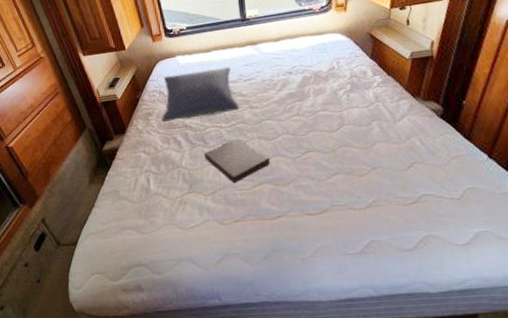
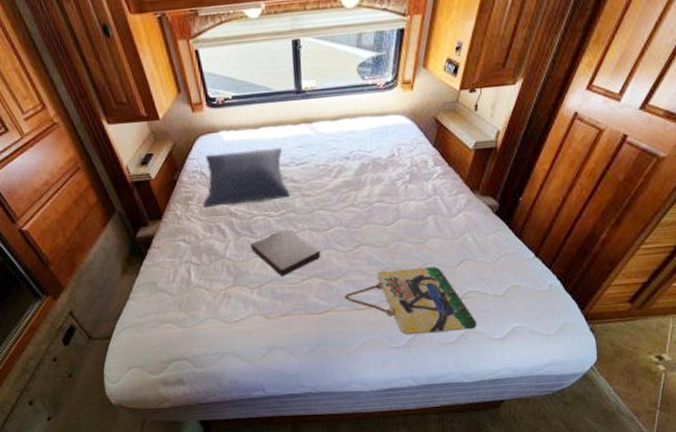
home sign: none [296,170,436,240] -> present [345,266,477,334]

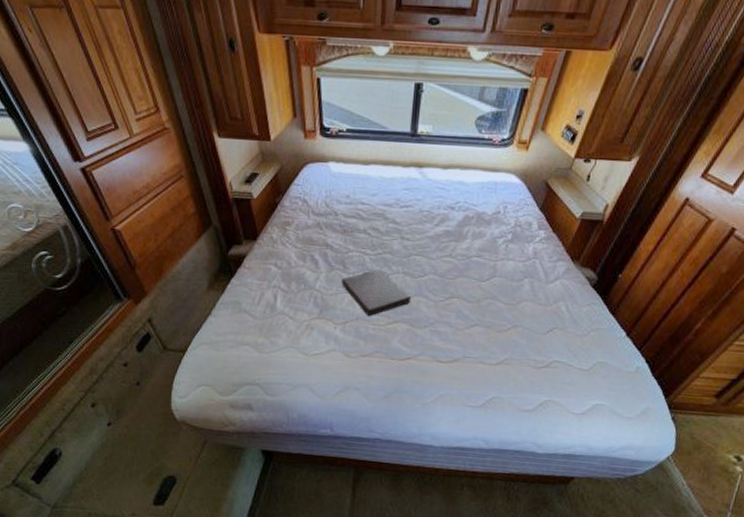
pillow: present [202,148,291,208] -> none [300,182,390,239]
home sign: present [345,266,477,334] -> none [428,326,558,400]

